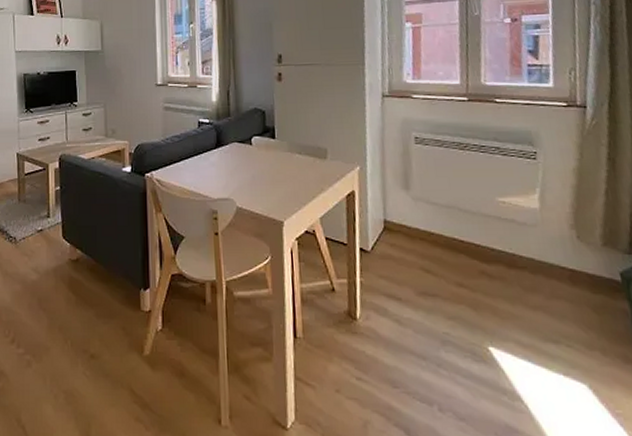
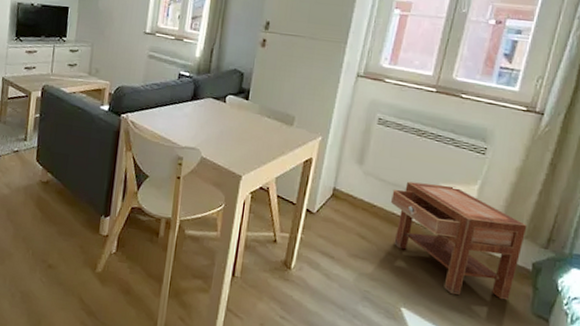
nightstand: none [447,199,606,323] -> present [390,181,528,300]

